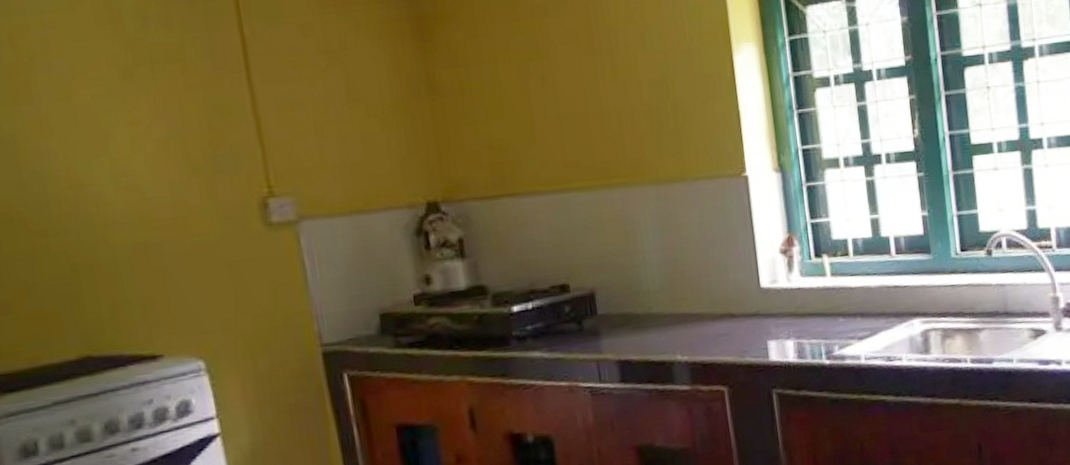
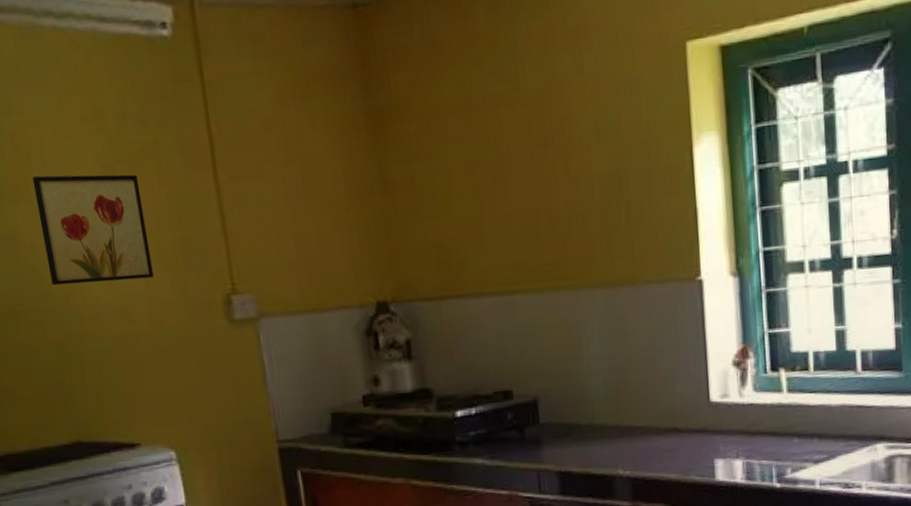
wall art: none [34,77,179,192] -> present [32,174,154,286]

